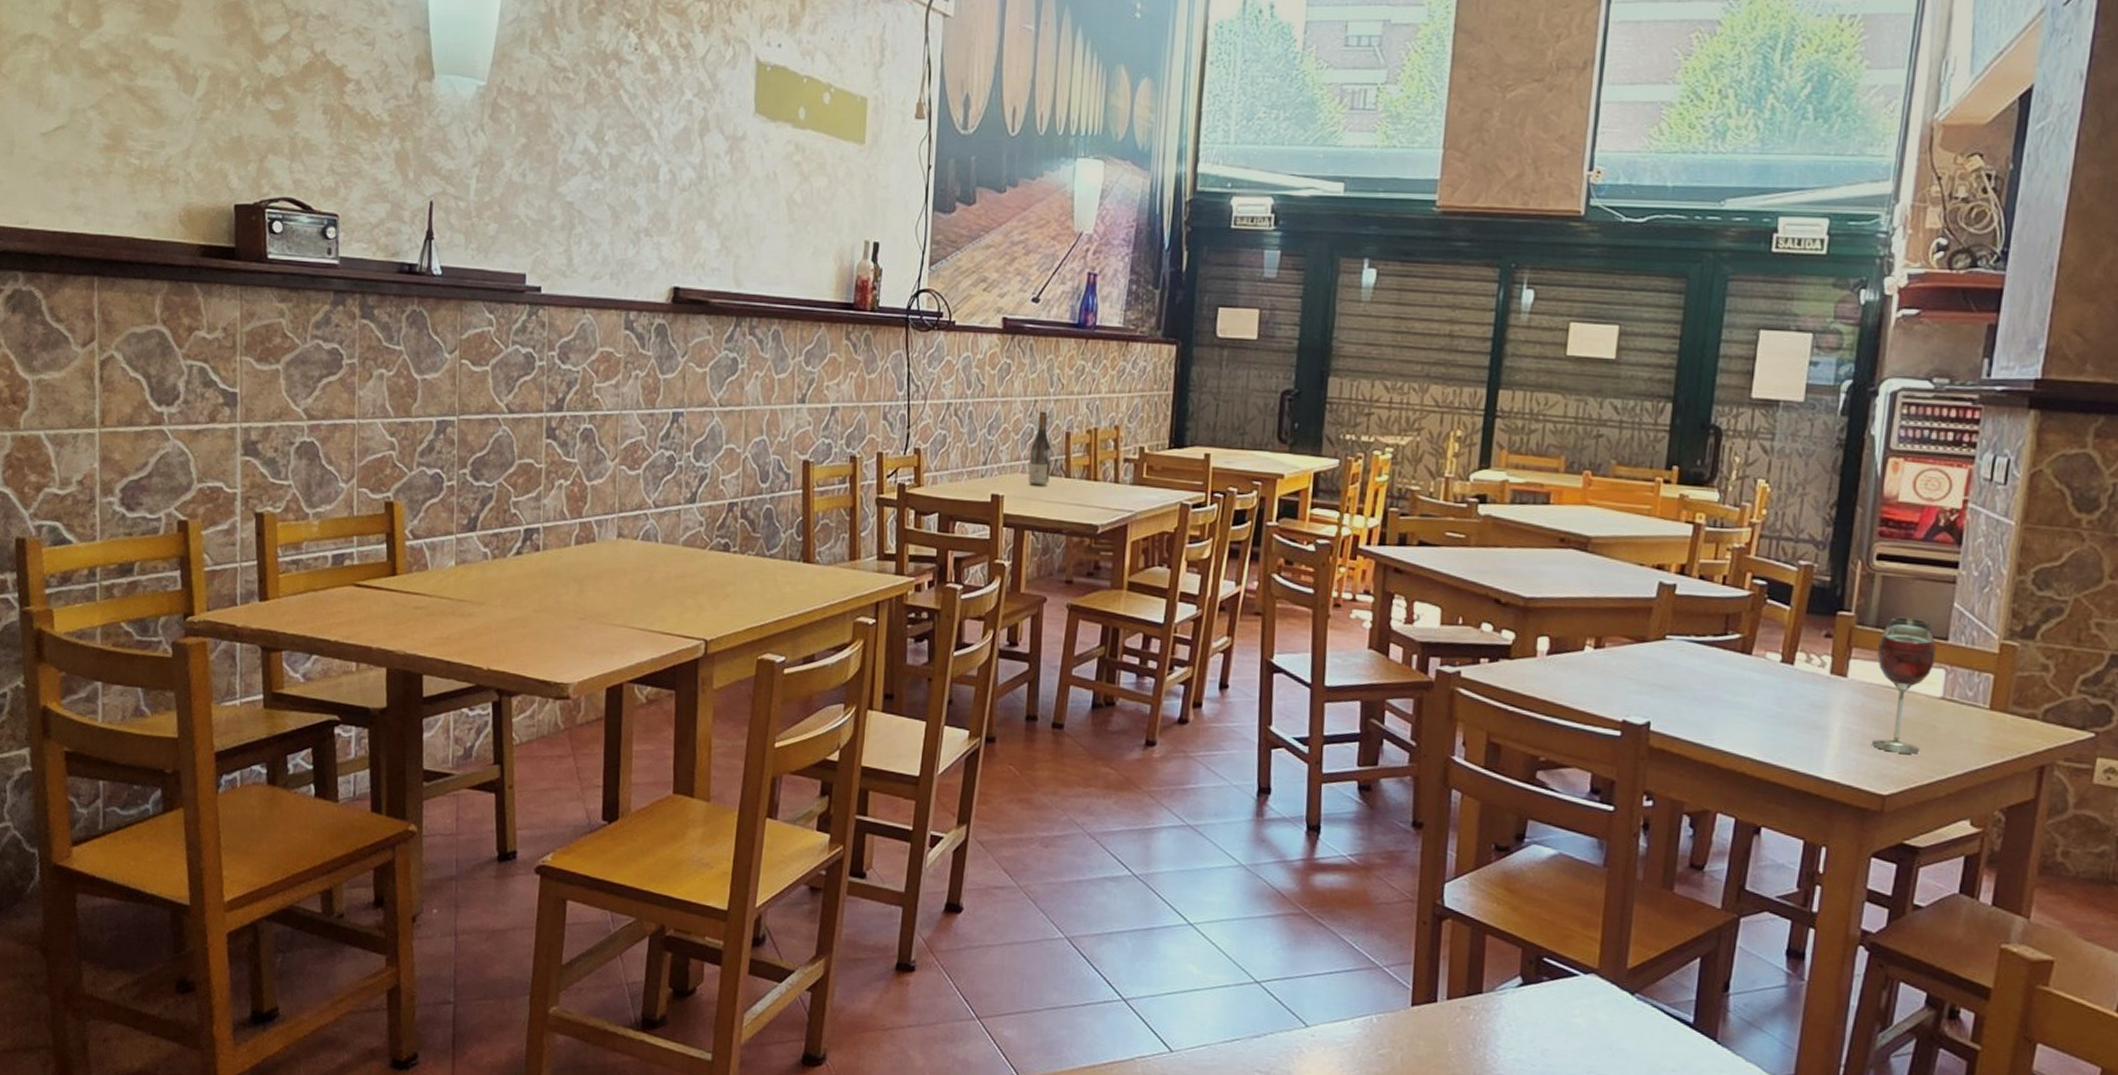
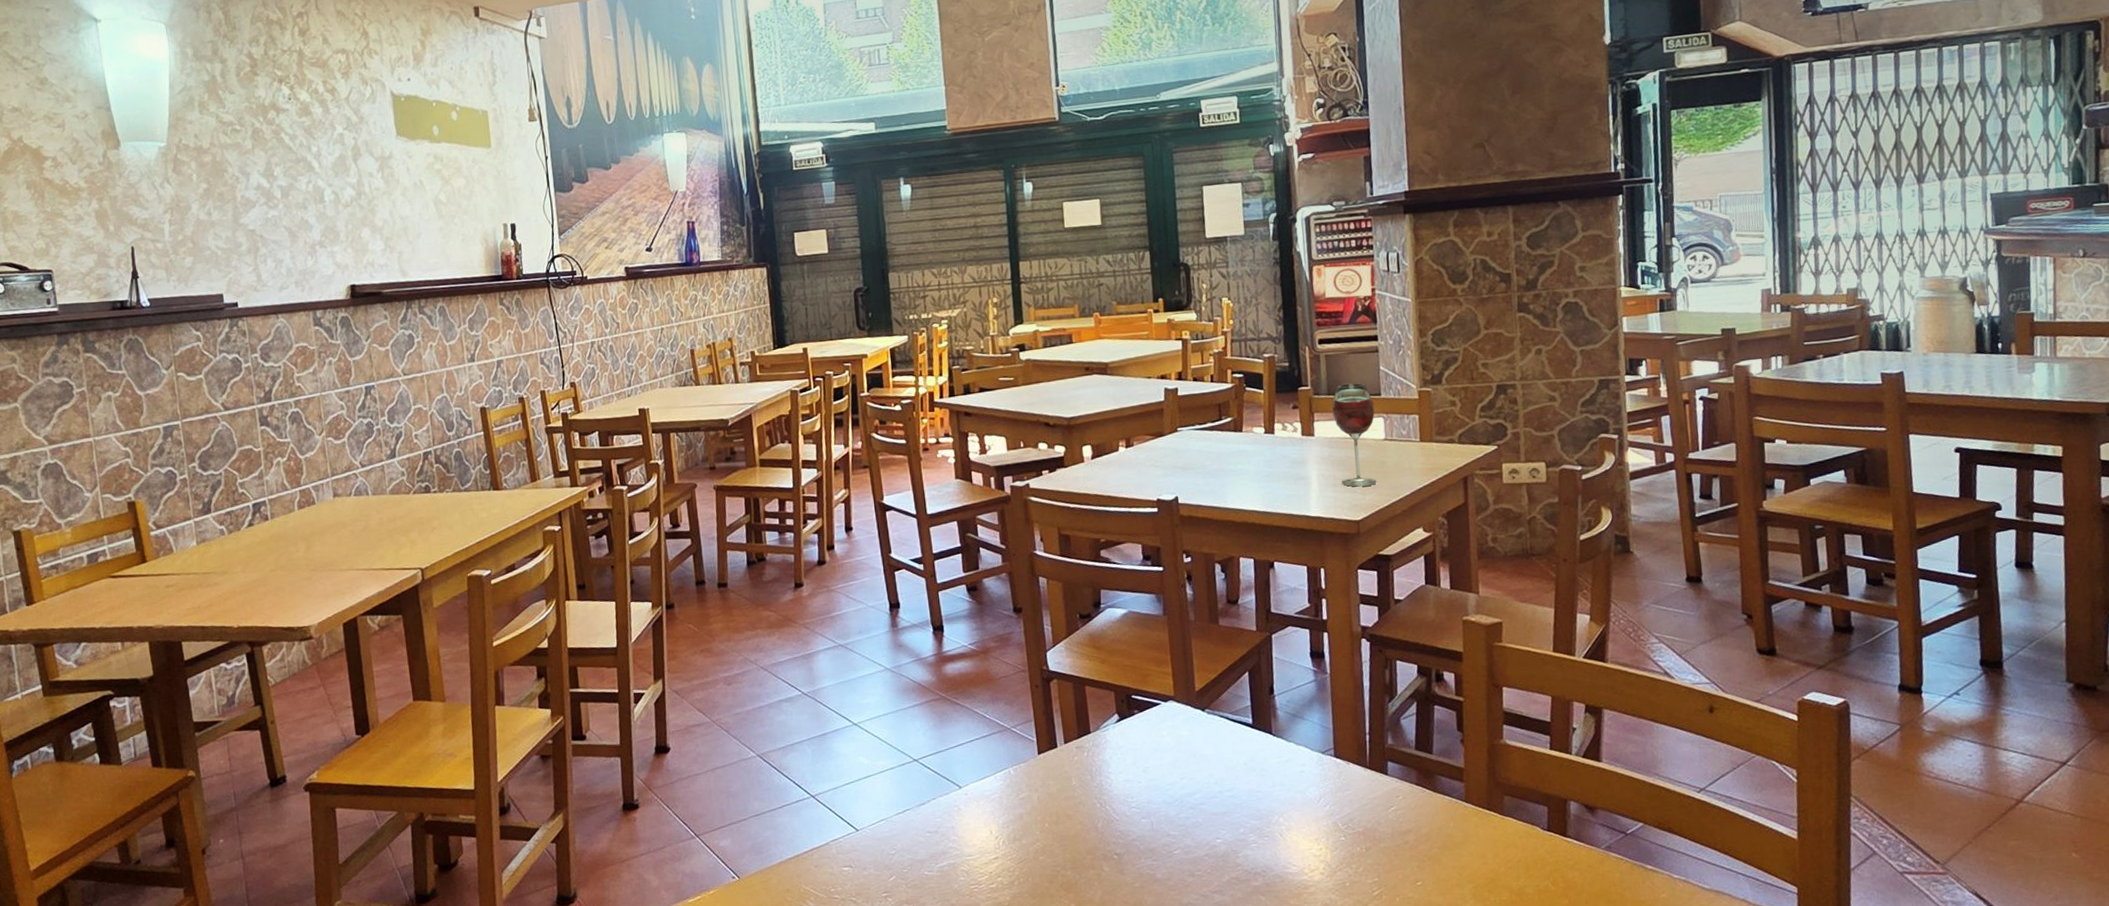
wine bottle: present [1028,411,1051,488] -> none [664,336,684,398]

